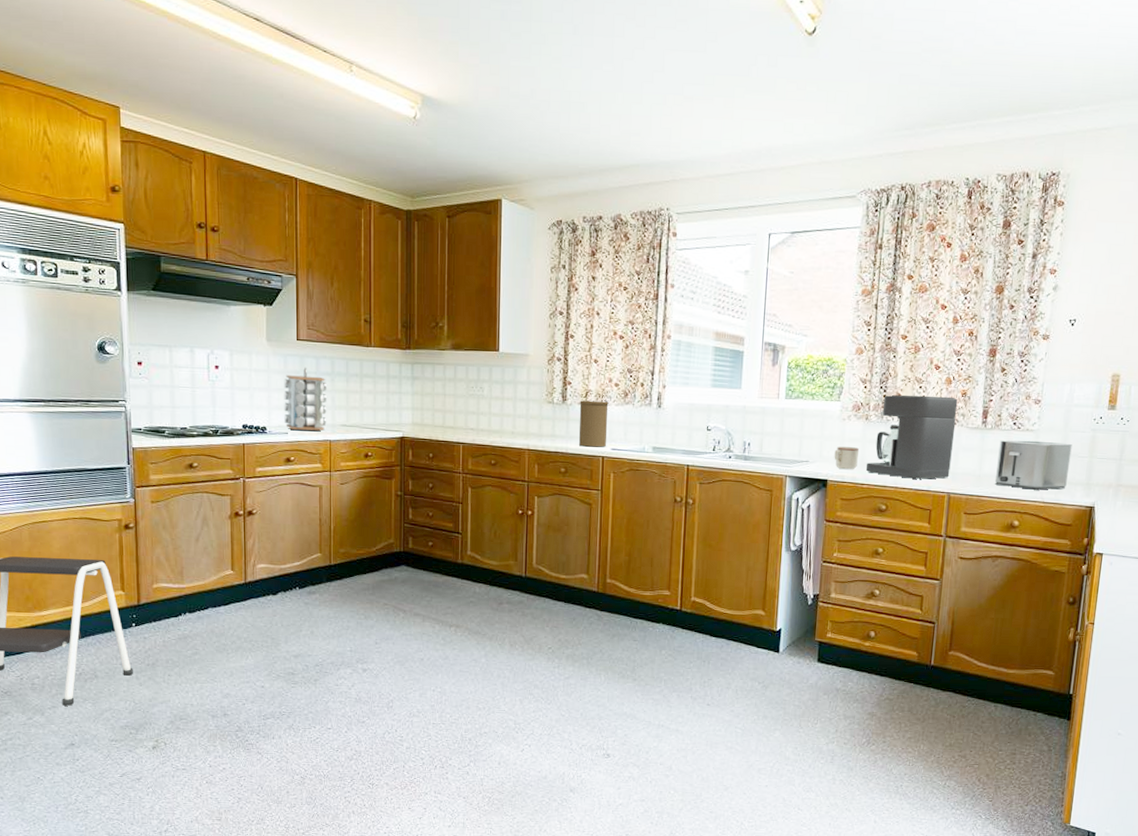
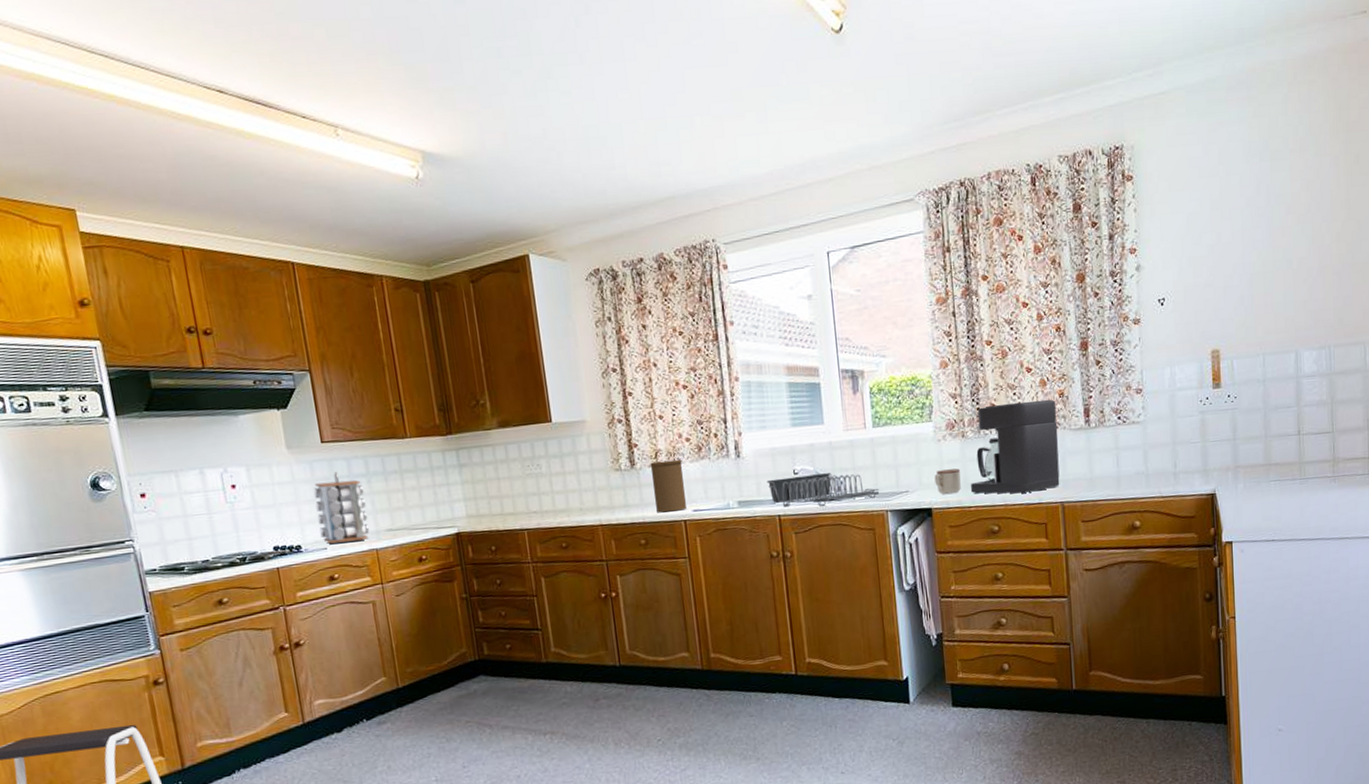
dish rack: none [681,431,782,464] -> present [766,473,880,507]
toaster: present [994,440,1072,490] -> none [1106,430,1184,486]

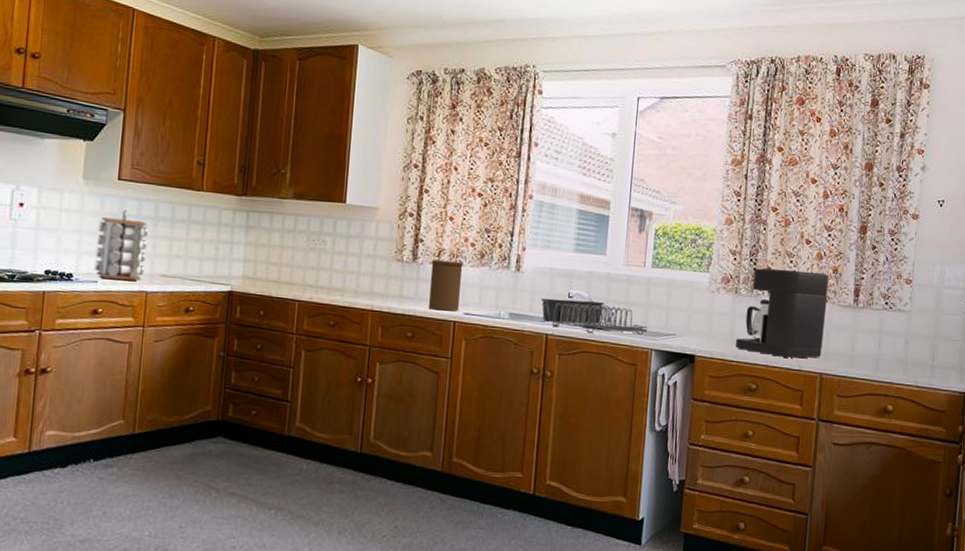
mug: present [934,468,961,495] -> none [702,320,729,346]

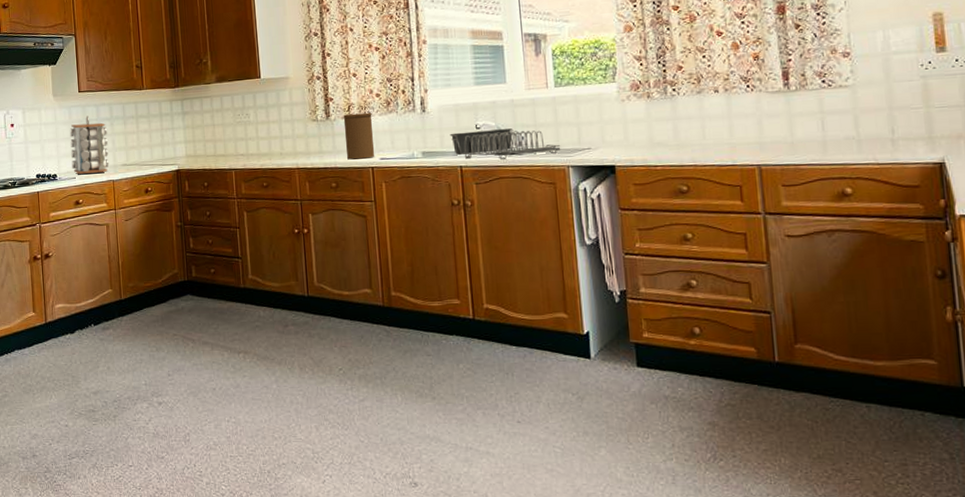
coffee maker: present [735,268,829,358] -> none [656,62,756,155]

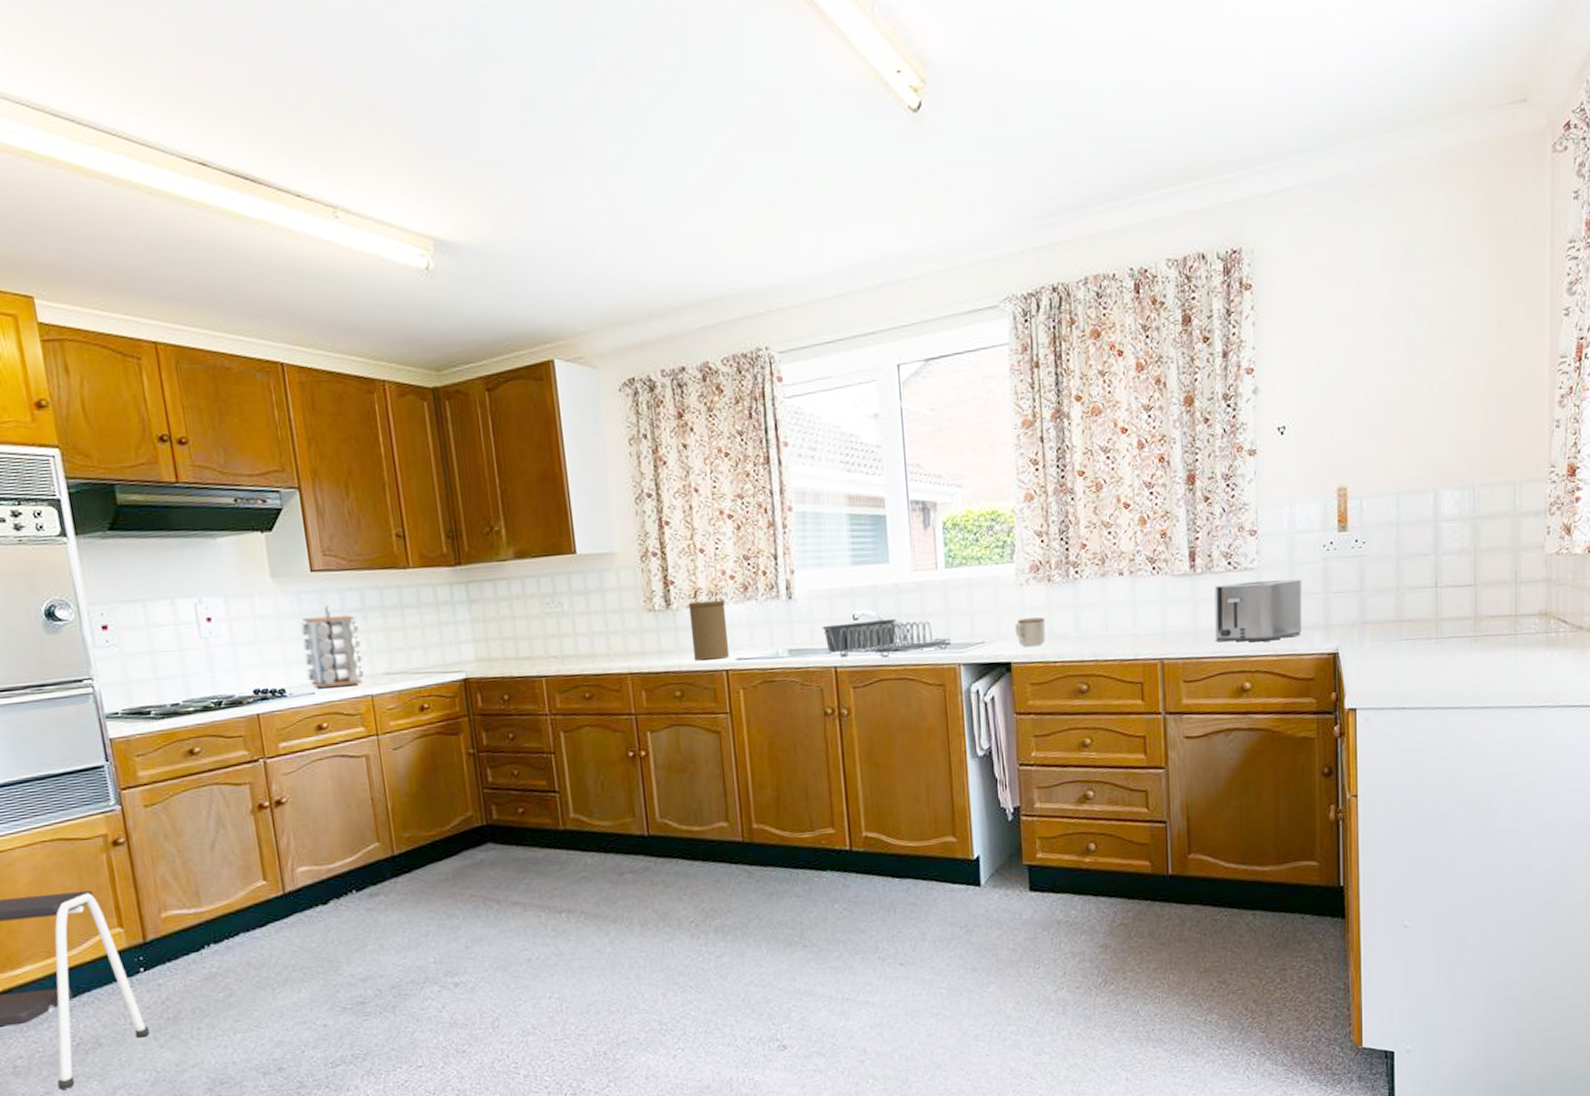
mug: none [618,128,647,153] -> present [1015,617,1046,647]
toaster: none [809,95,903,151] -> present [1214,579,1303,642]

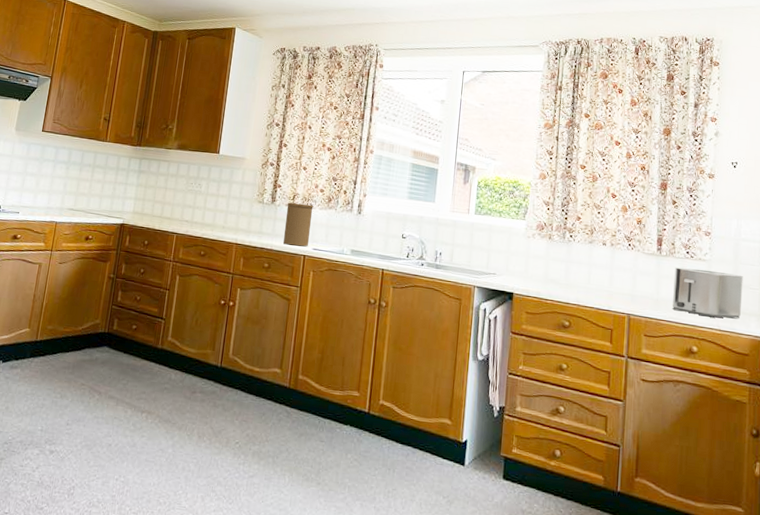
spice rack: present [300,605,365,689] -> none [18,155,62,213]
dish rack: present [822,619,952,658] -> none [378,237,471,274]
mug: present [1015,617,1046,647] -> none [519,262,544,285]

